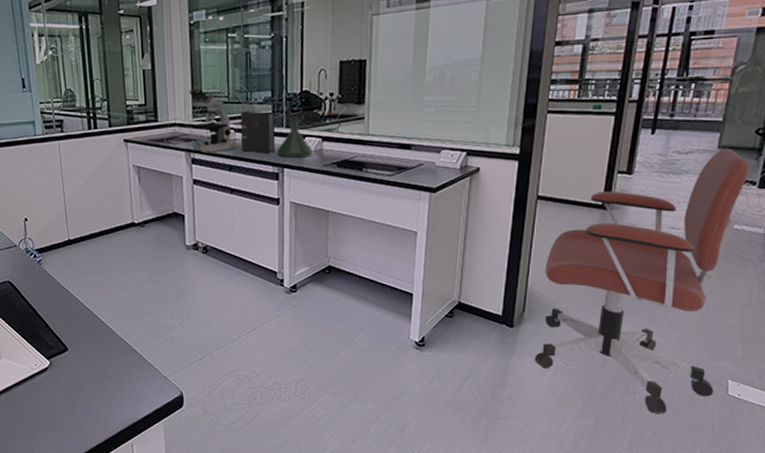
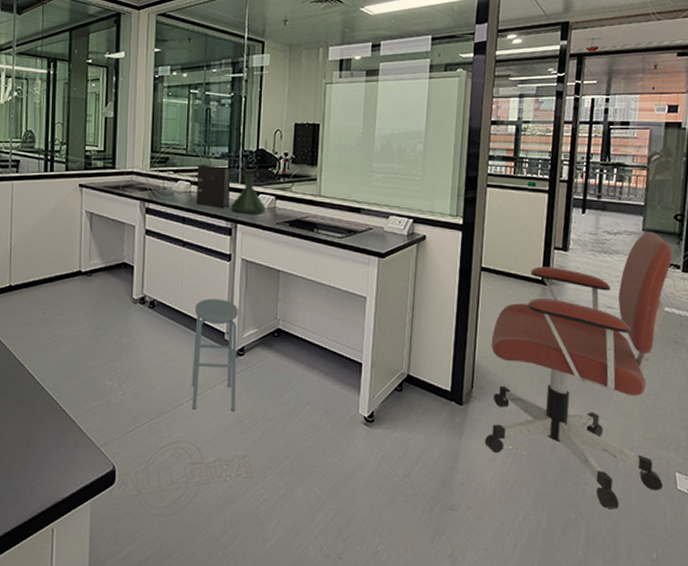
microscope: present [190,88,235,153] -> none [149,139,190,204]
stool: none [247,241,290,342] -> present [191,298,238,412]

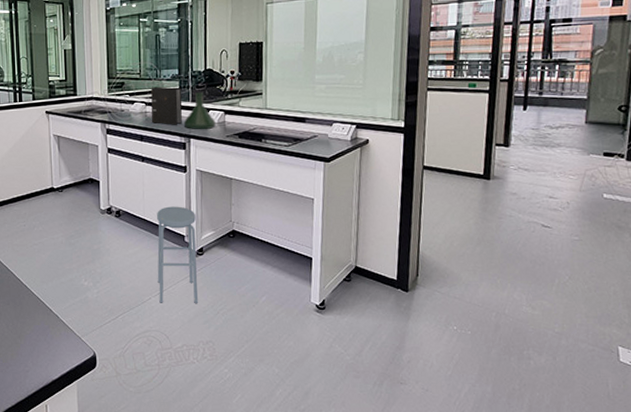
office chair: present [484,232,673,510] -> none [430,124,617,381]

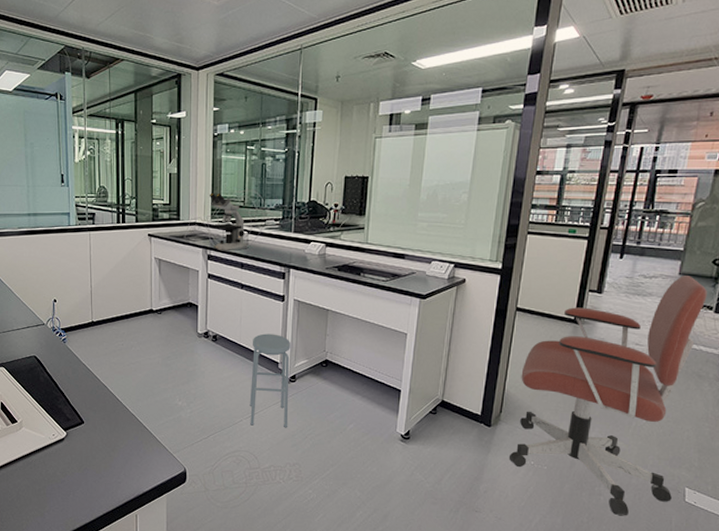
microscope: none [105,66,146,125] -> present [210,192,248,251]
binder: present [151,86,183,126] -> none [252,215,285,256]
flask: present [183,92,216,129] -> none [284,223,316,260]
office chair: none [430,124,617,381] -> present [508,276,707,516]

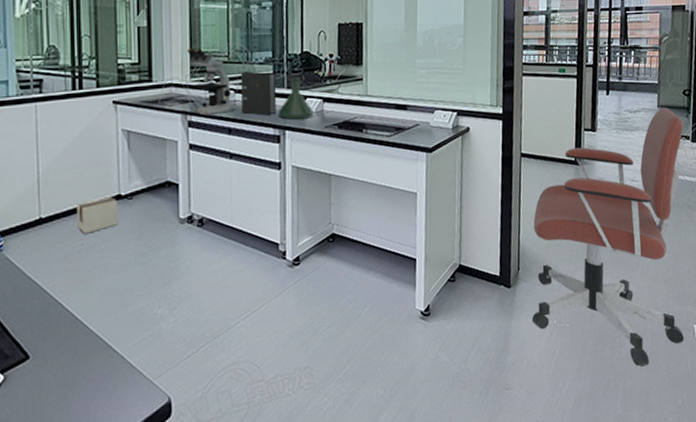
box: none [119,310,151,337] -> present [77,197,119,234]
stool: present [249,333,290,428] -> none [247,209,294,327]
binder: none [252,215,285,256] -> present [241,71,277,117]
flask: none [284,223,316,260] -> present [277,77,314,120]

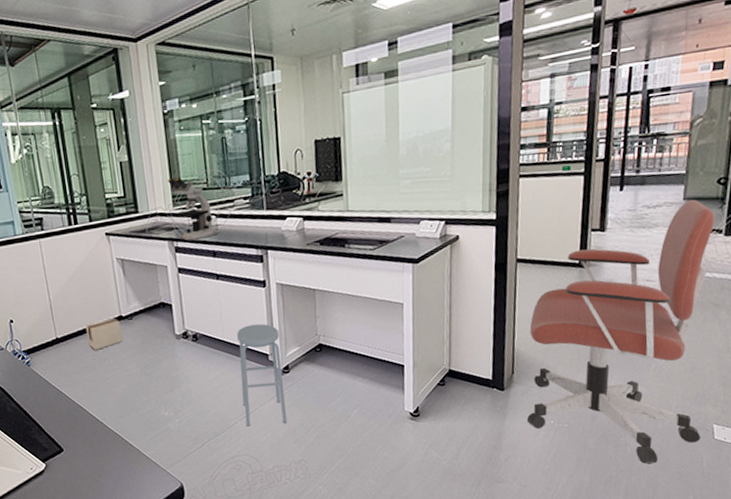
binder: present [241,71,277,117] -> none [220,195,258,238]
stool: none [247,209,294,327] -> present [237,323,287,427]
flask: present [277,77,314,120] -> none [259,198,295,240]

